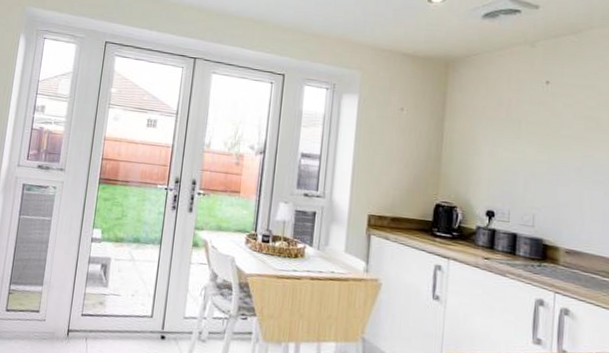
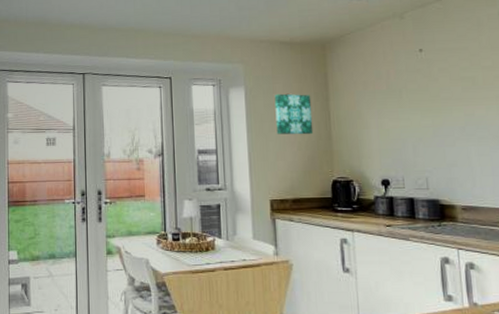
wall art: none [385,106,426,154] -> present [274,93,314,135]

